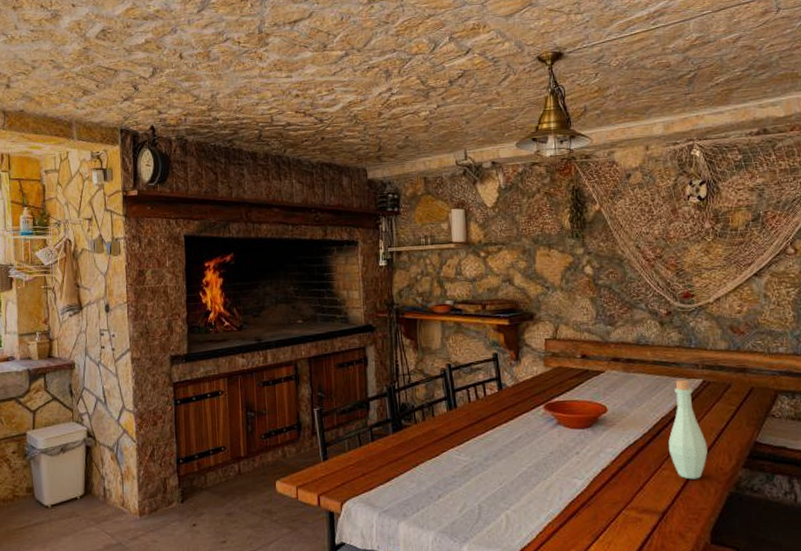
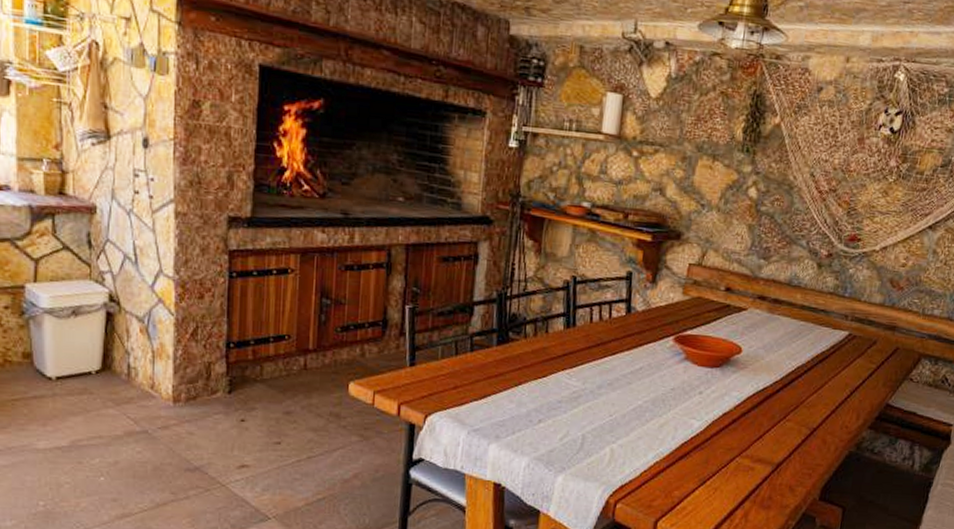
bottle: present [668,379,708,480] -> none [797,329,838,435]

